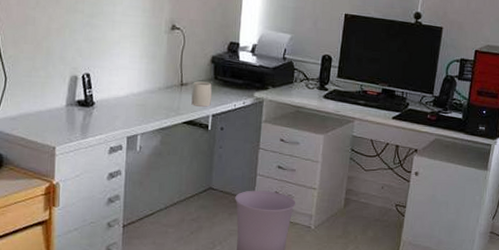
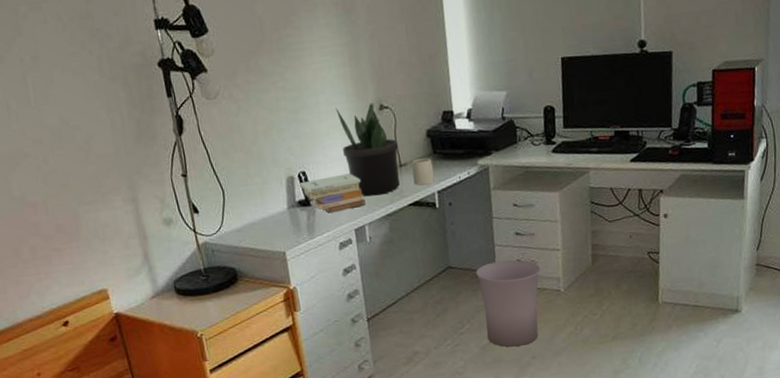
books: none [81,82,142,118] -> present [298,173,366,213]
planter: none [130,20,183,109] -> present [335,103,400,196]

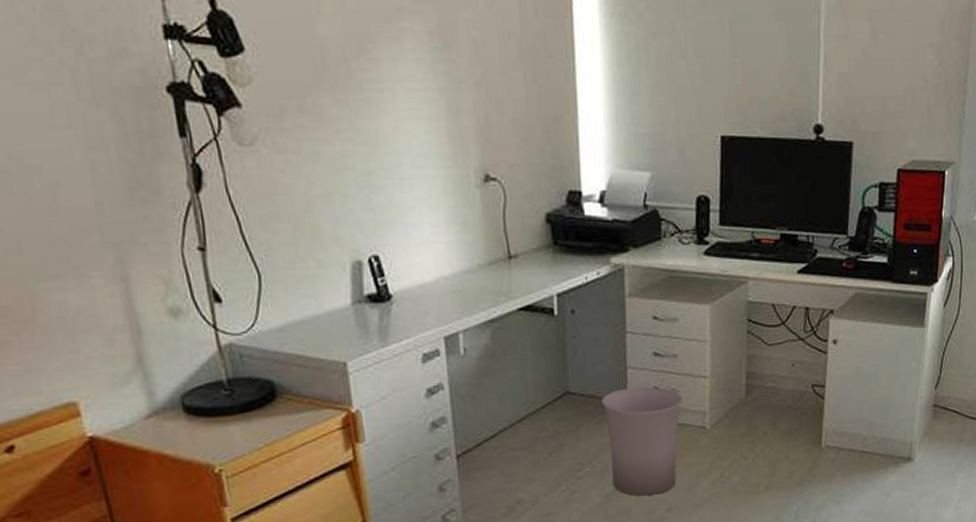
books: present [298,173,366,213] -> none [368,262,461,314]
planter: present [335,103,400,196] -> none [424,171,508,295]
mug: present [411,158,435,186] -> none [524,249,554,285]

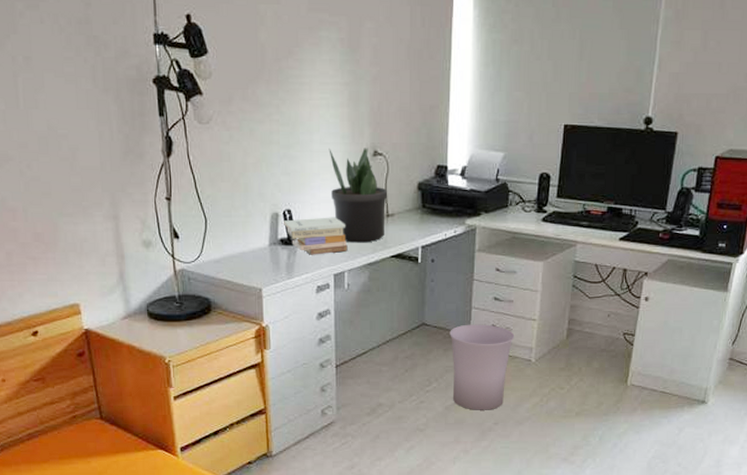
books: none [368,262,461,314] -> present [283,217,348,255]
planter: none [424,171,508,295] -> present [329,148,388,243]

